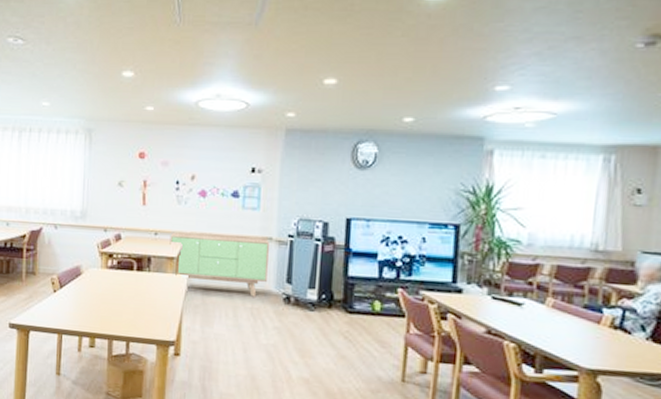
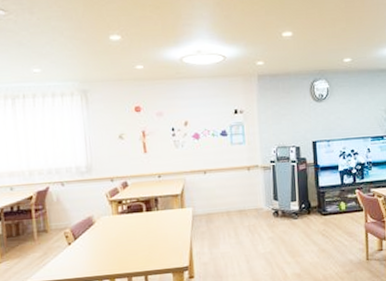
sideboard: present [169,232,269,297] -> none [172,166,258,217]

